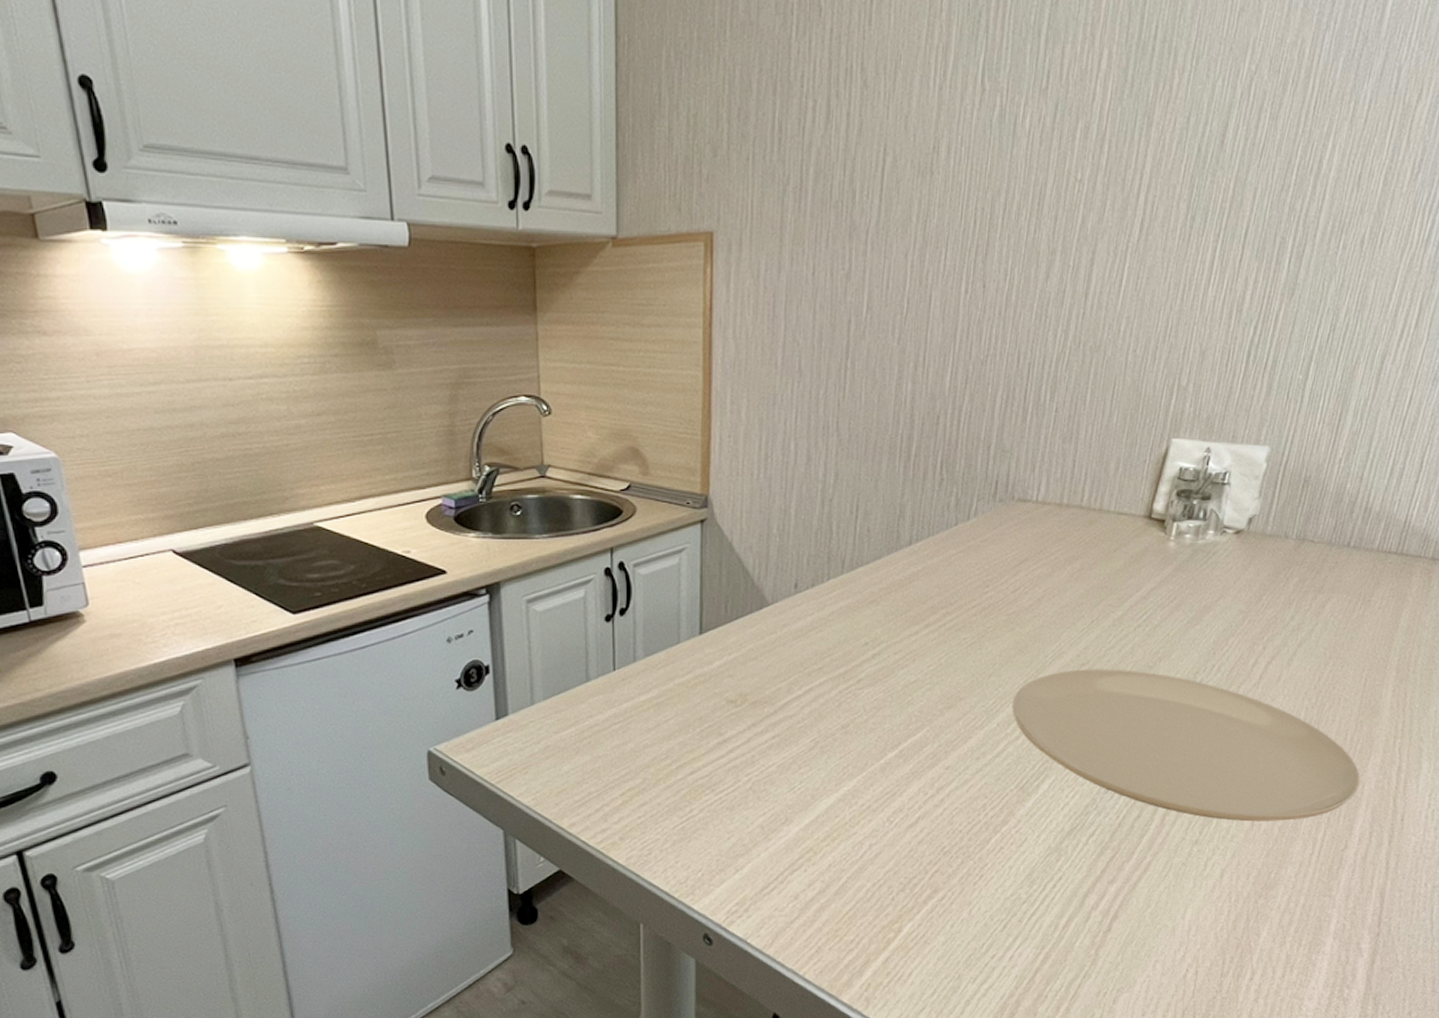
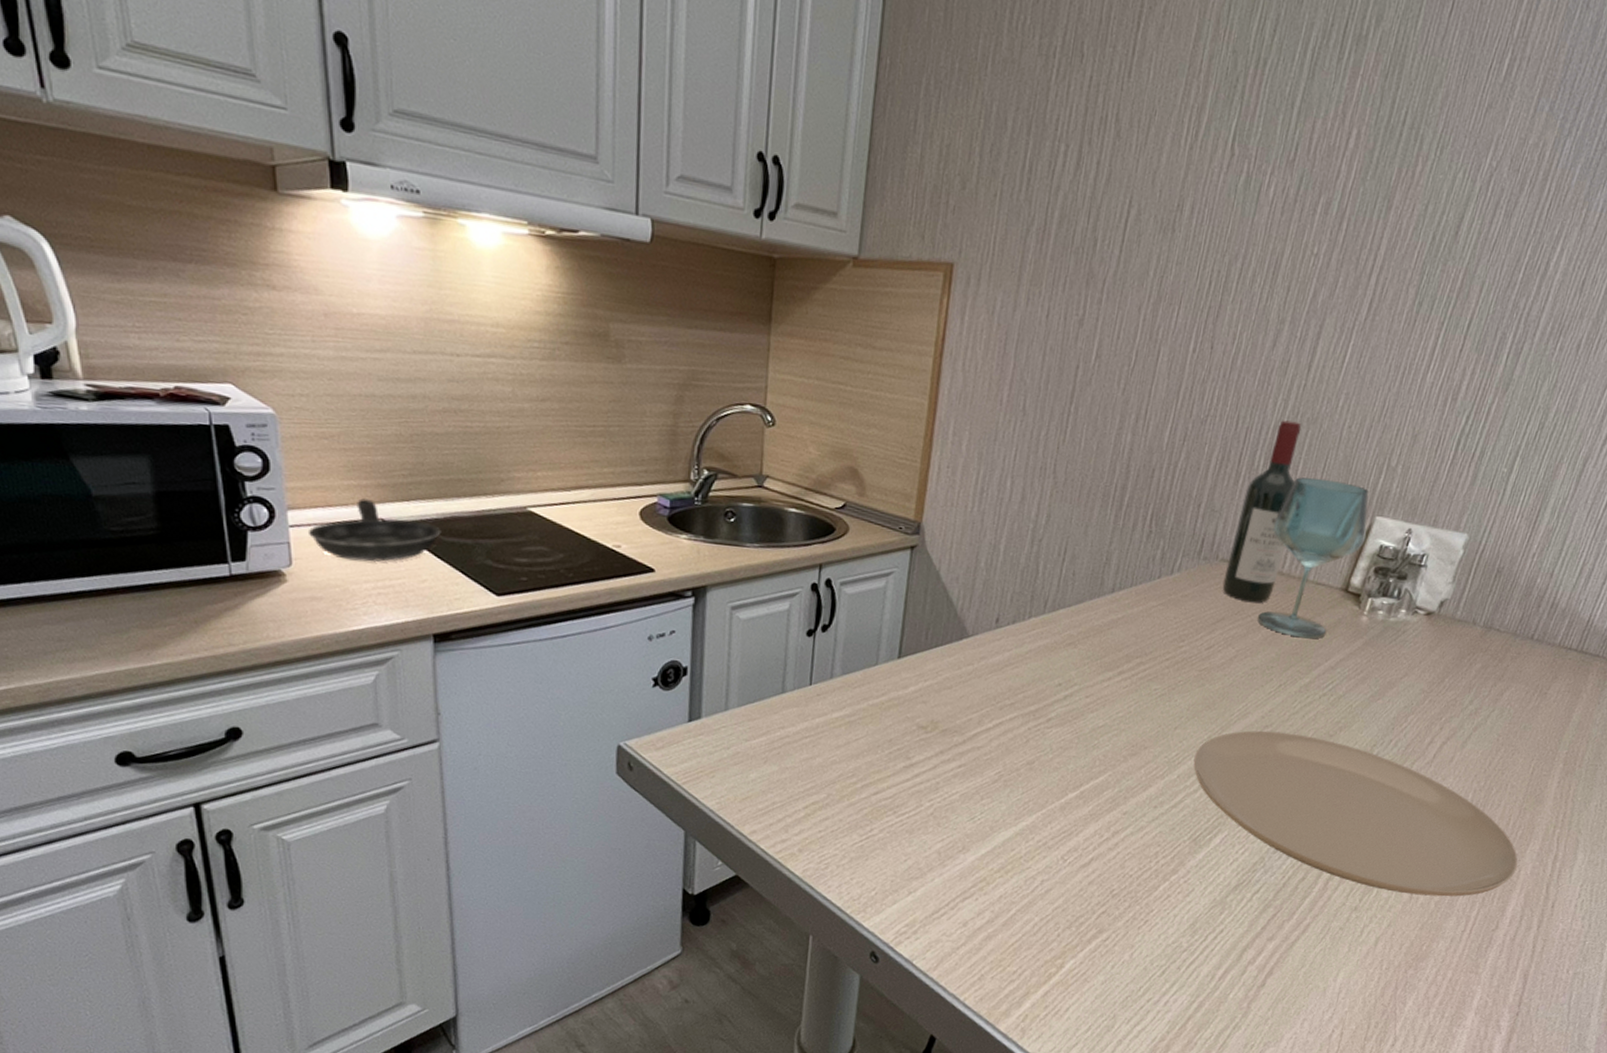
frying pan: none [101,531,232,594] -> present [307,498,442,562]
wine bottle: none [1021,351,1085,539] -> present [1222,420,1302,602]
wine glass: none [1062,406,1164,571] -> present [1258,477,1370,639]

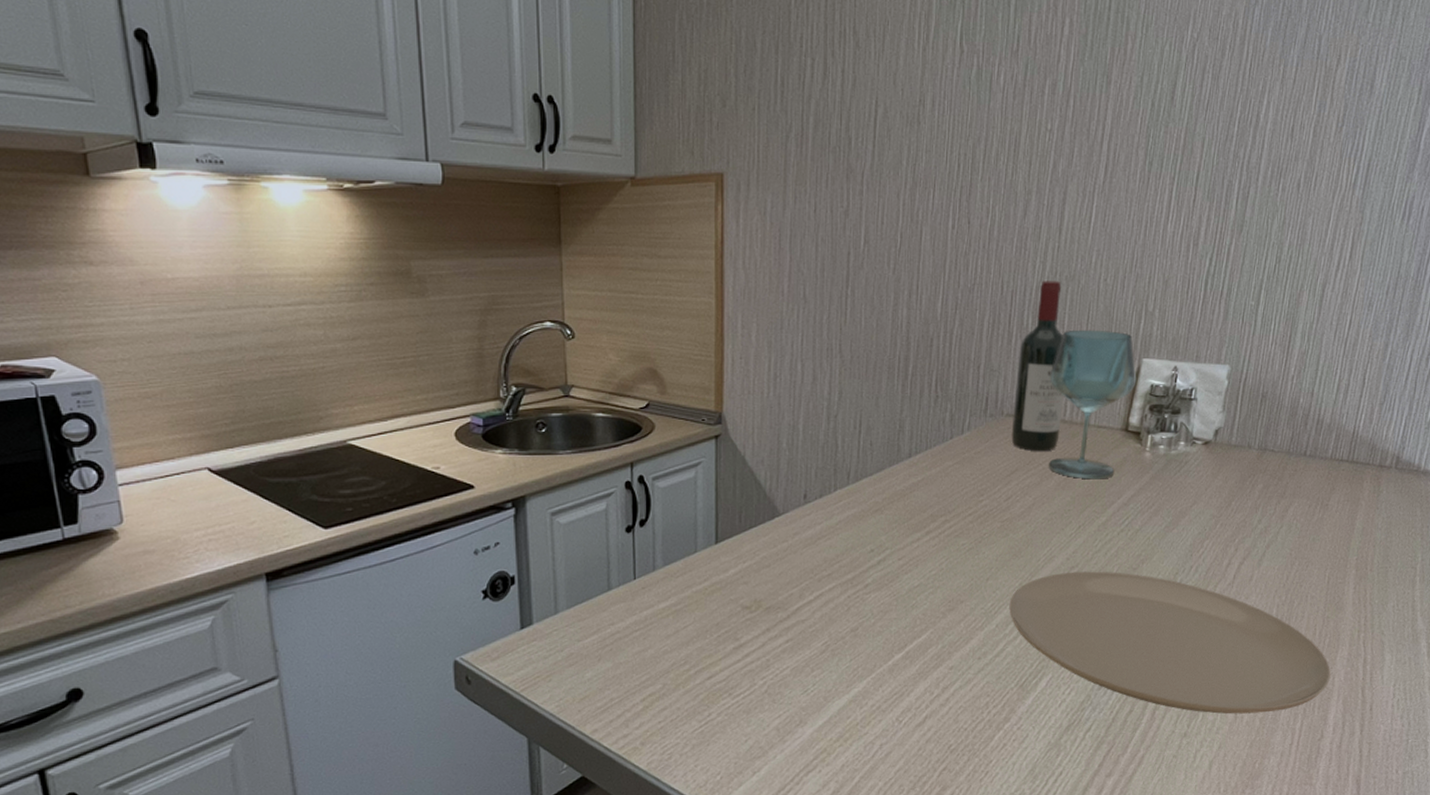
frying pan: present [307,498,442,562] -> none [136,450,266,511]

